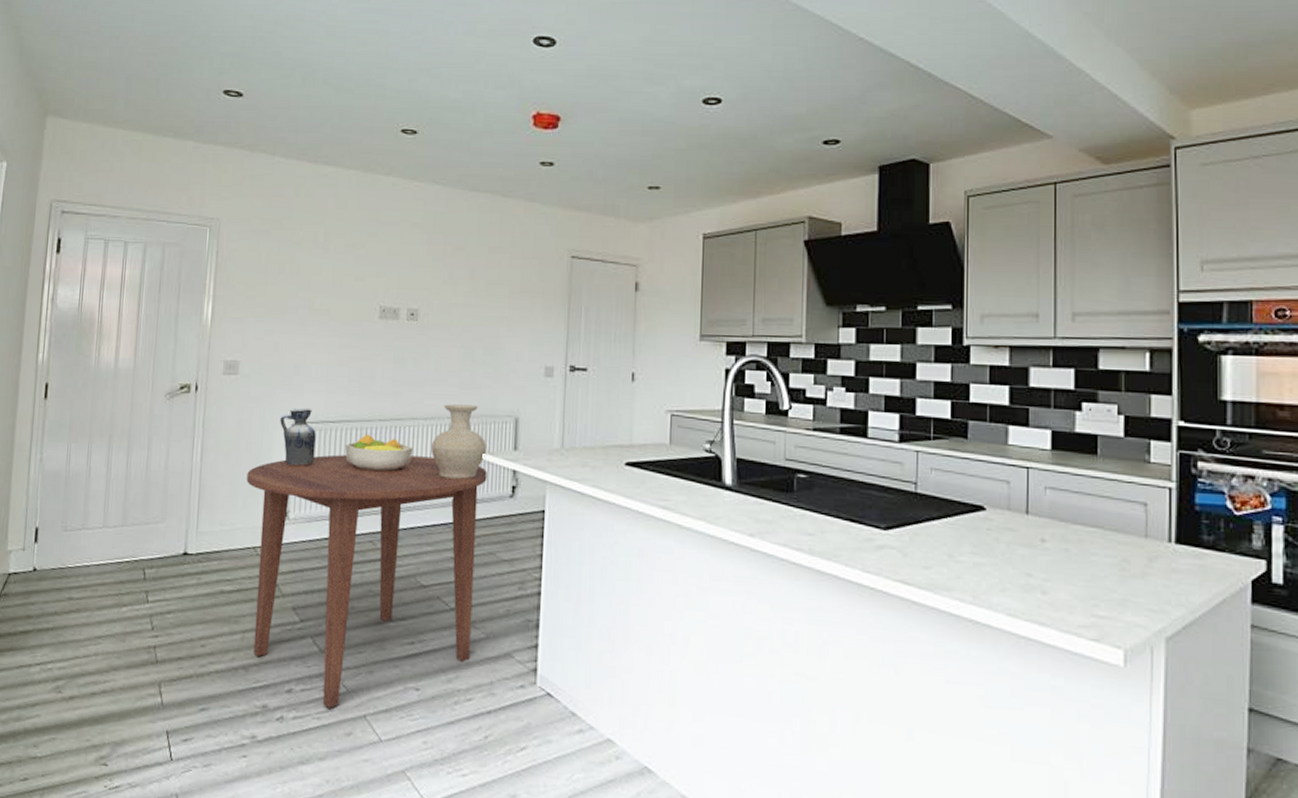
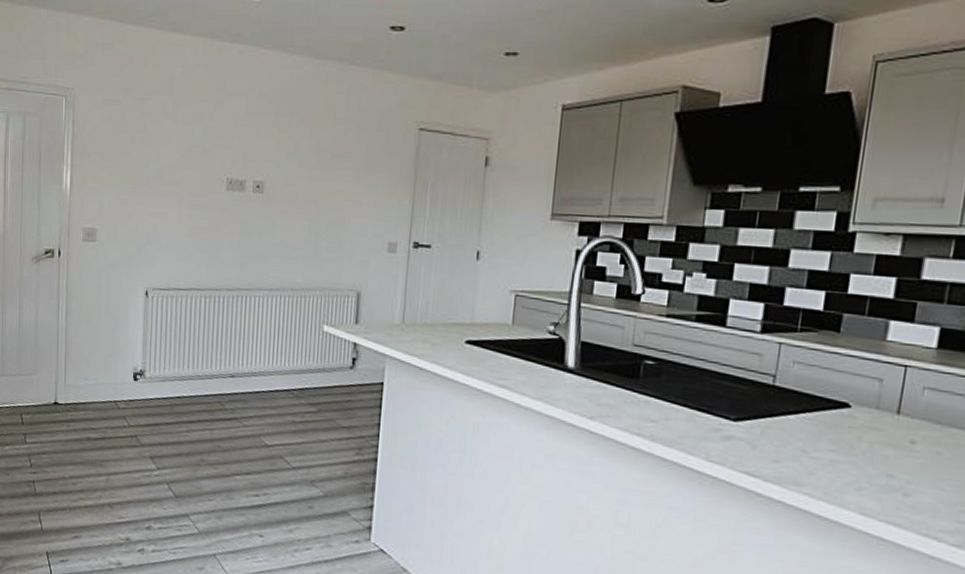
dining table: present [246,454,487,708] -> none [107,320,329,545]
ceramic jug: present [280,407,316,467] -> none [135,275,168,330]
fruit bowl: present [345,433,413,472] -> none [195,302,259,339]
vase: present [430,404,487,479] -> none [275,276,329,349]

